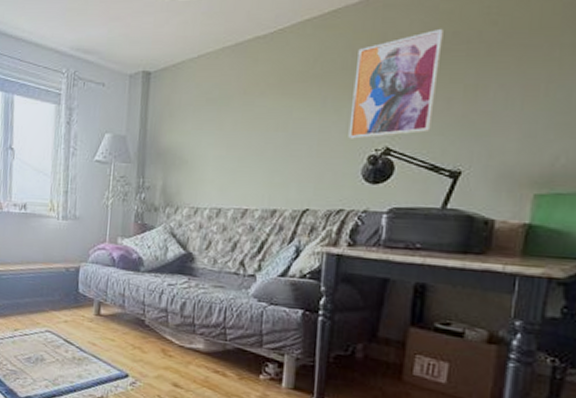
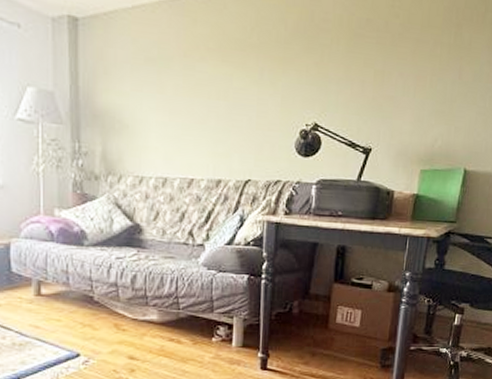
wall art: present [348,29,443,139] -> none [283,14,359,113]

